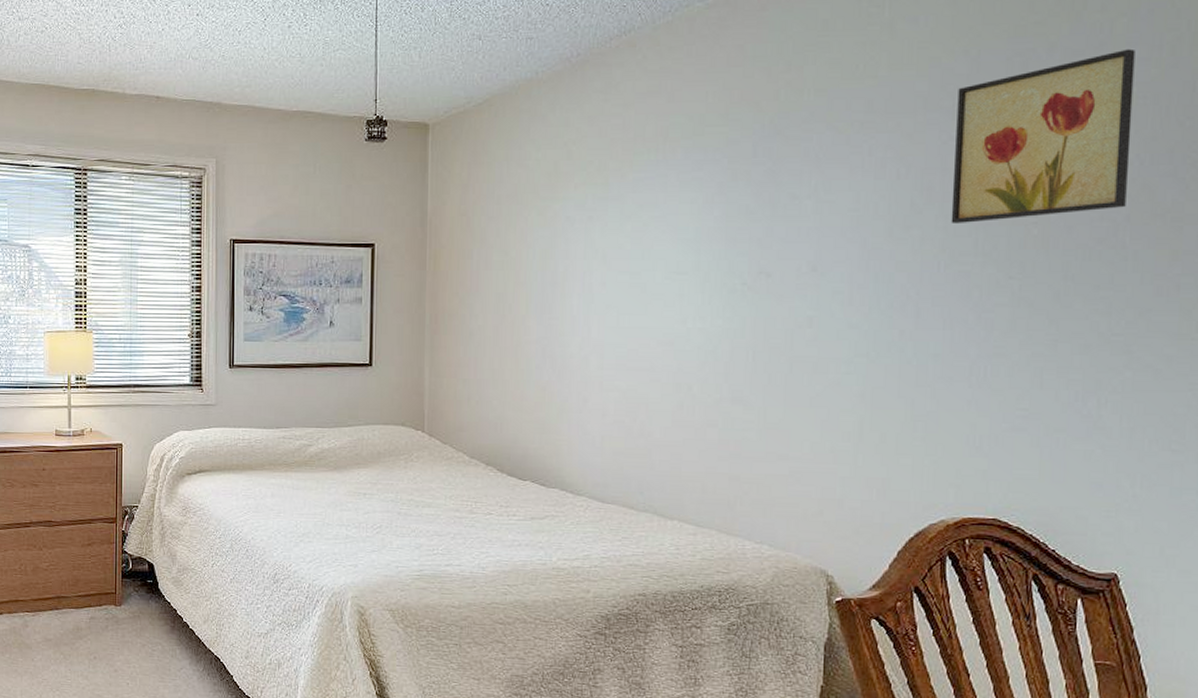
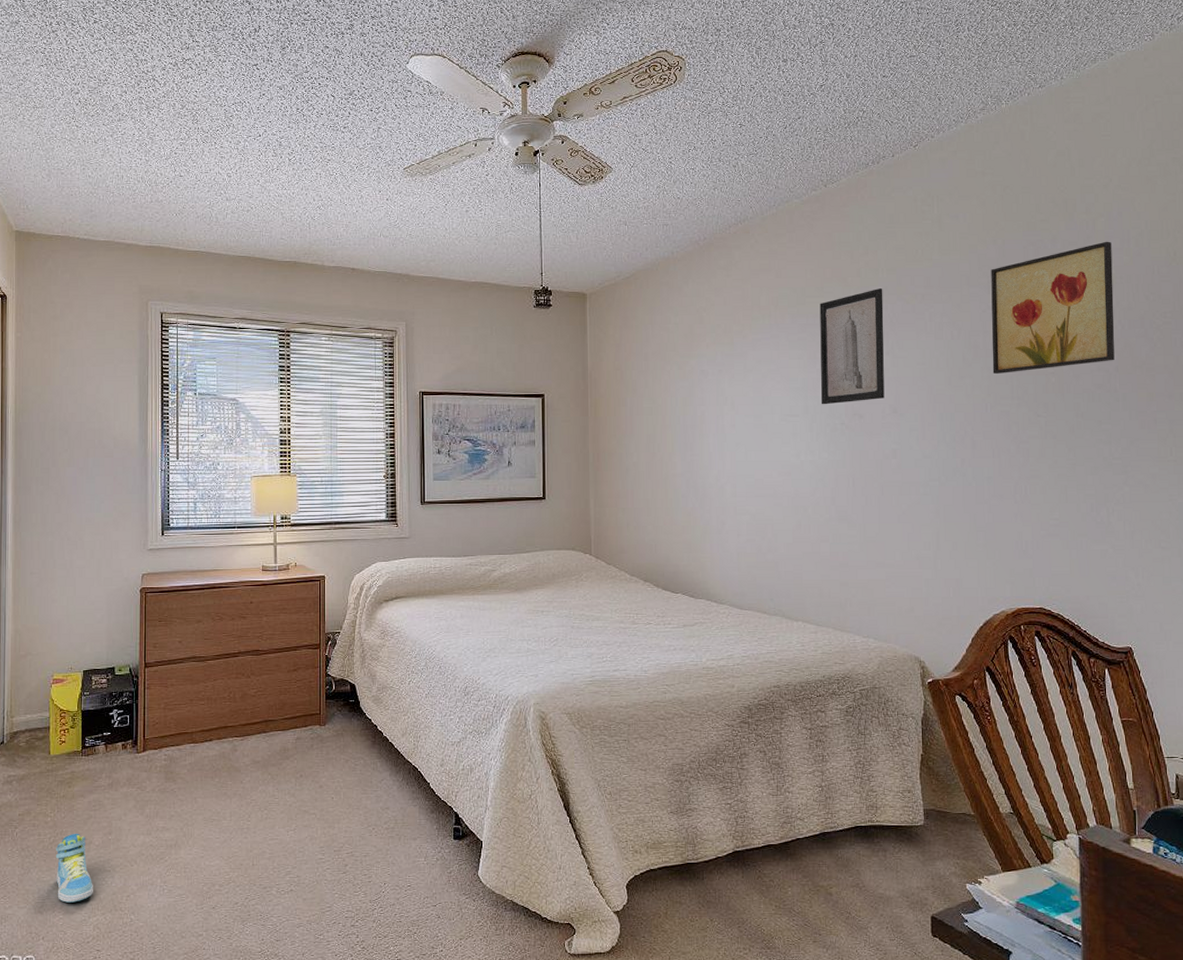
wall art: none [717,115,808,260] -> present [820,288,885,405]

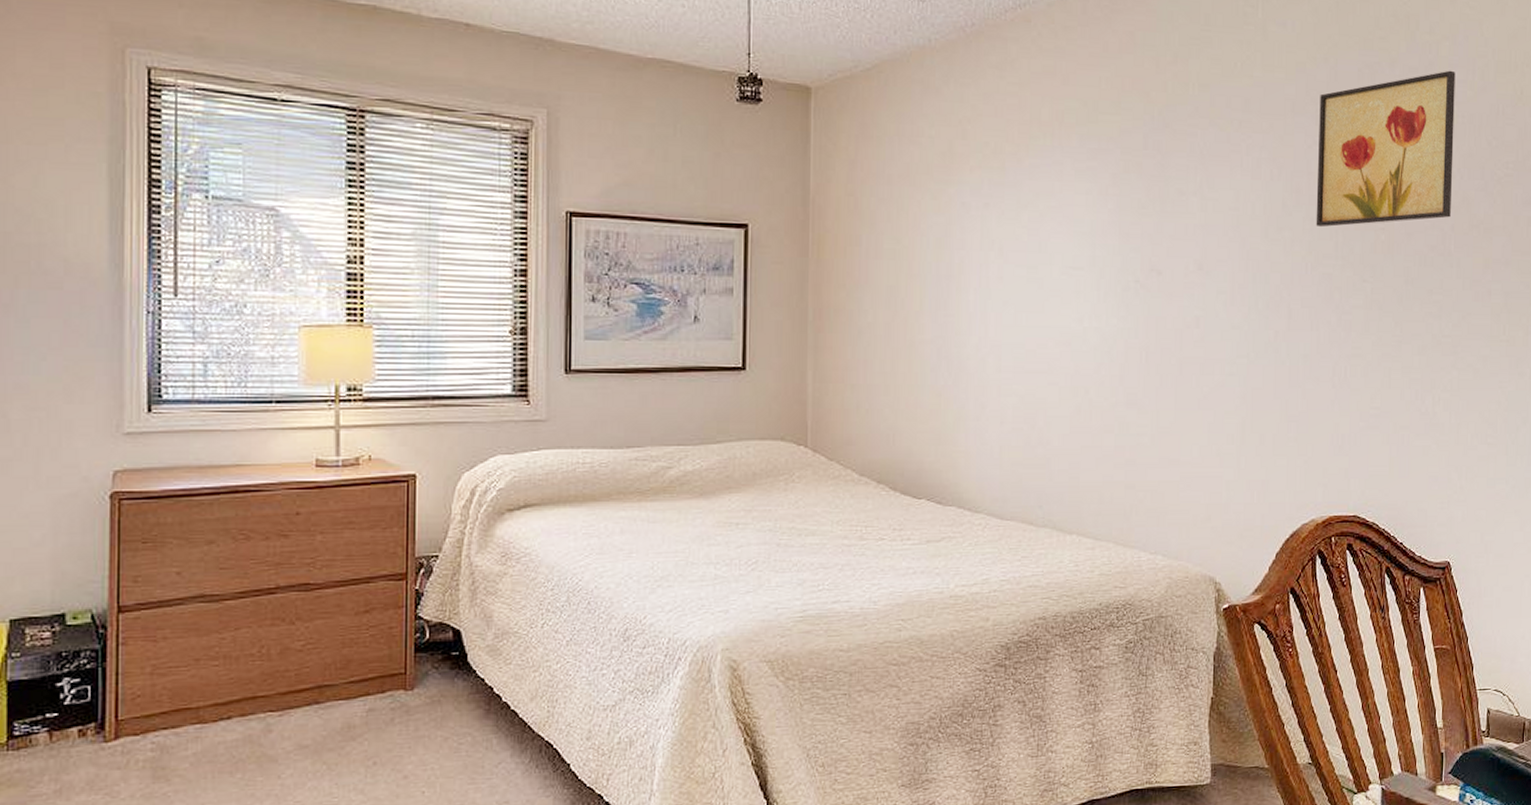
wall art: present [820,288,885,405] -> none [1111,109,1193,256]

